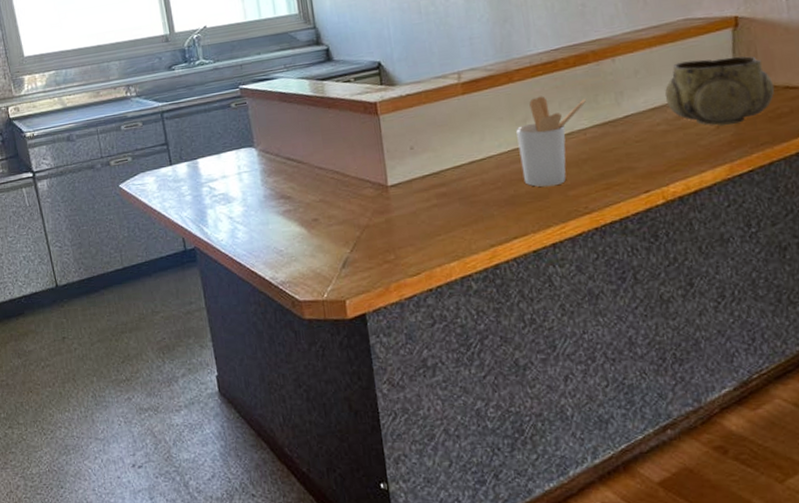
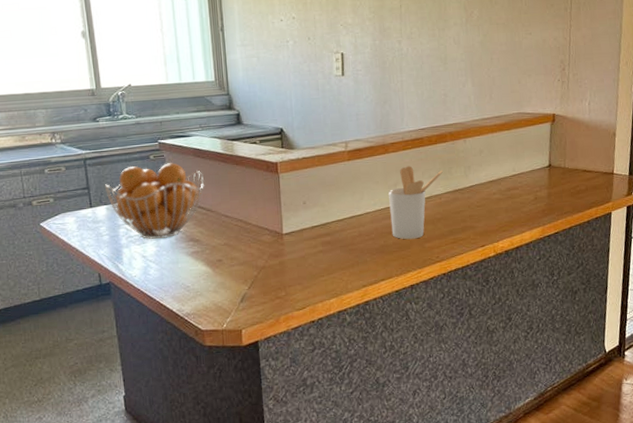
fruit basket: none [183,110,293,198] -> present [104,163,204,239]
decorative bowl: present [664,56,775,126] -> none [500,144,577,197]

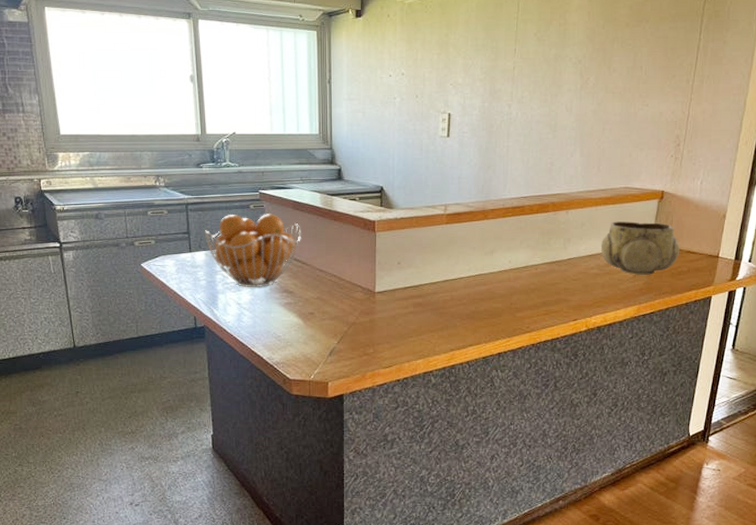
utensil holder: present [388,166,444,240] -> none [484,234,542,308]
decorative bowl: none [500,144,577,197] -> present [600,221,680,275]

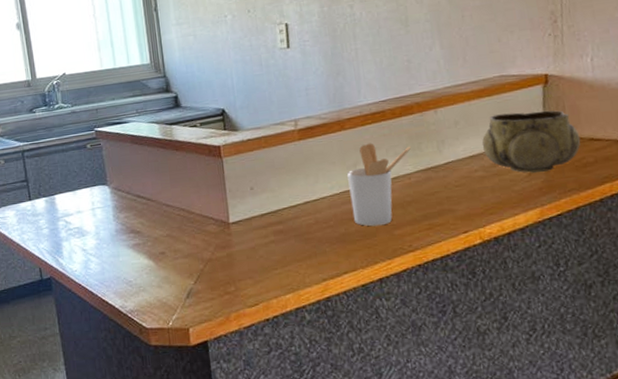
fruit basket: present [204,214,301,287] -> none [42,151,143,232]
utensil holder: none [484,234,542,308] -> present [347,143,412,226]

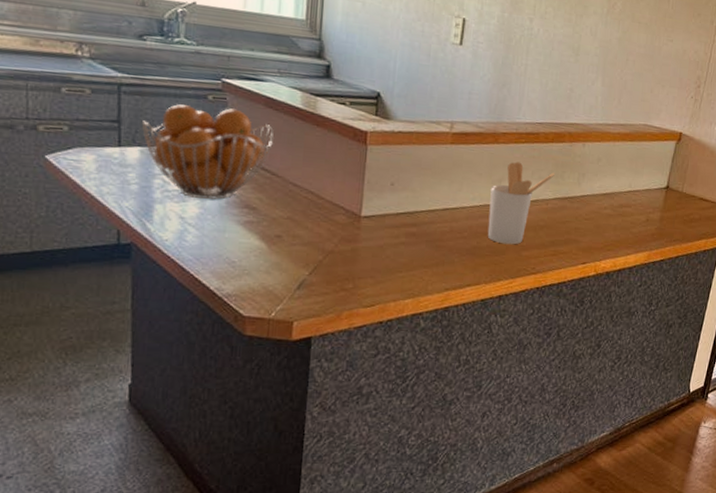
fruit basket: none [42,151,143,232] -> present [141,104,274,200]
decorative bowl: present [481,110,581,173] -> none [615,159,694,220]

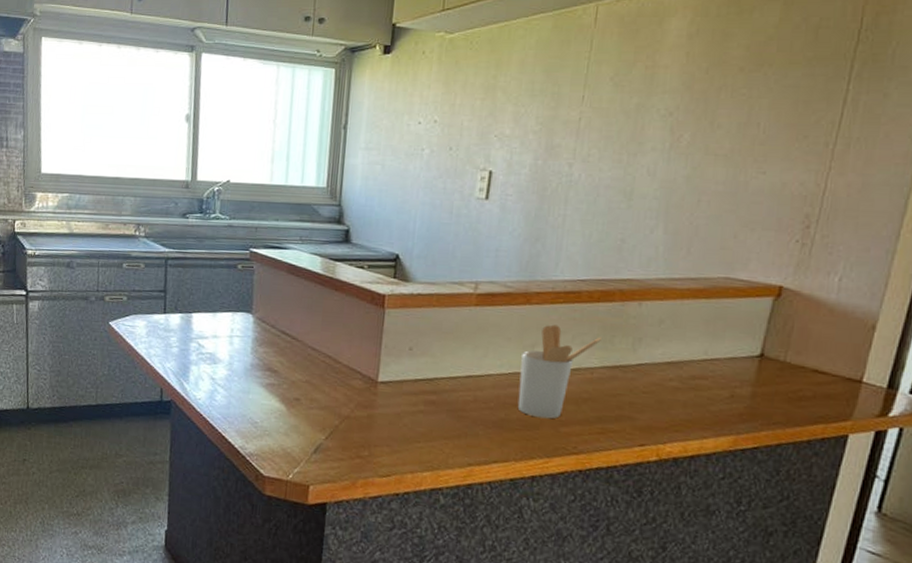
fruit basket: present [141,104,274,200] -> none [182,274,295,362]

